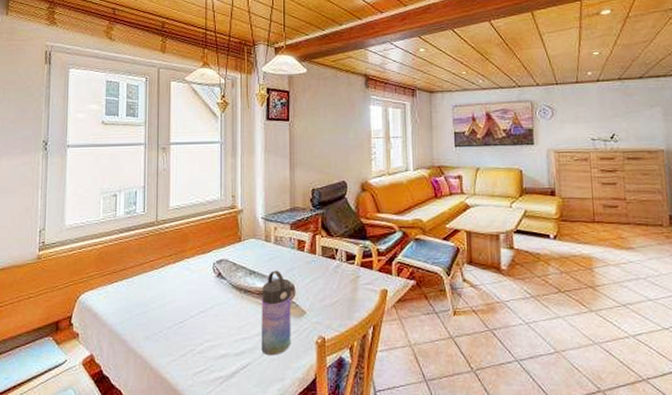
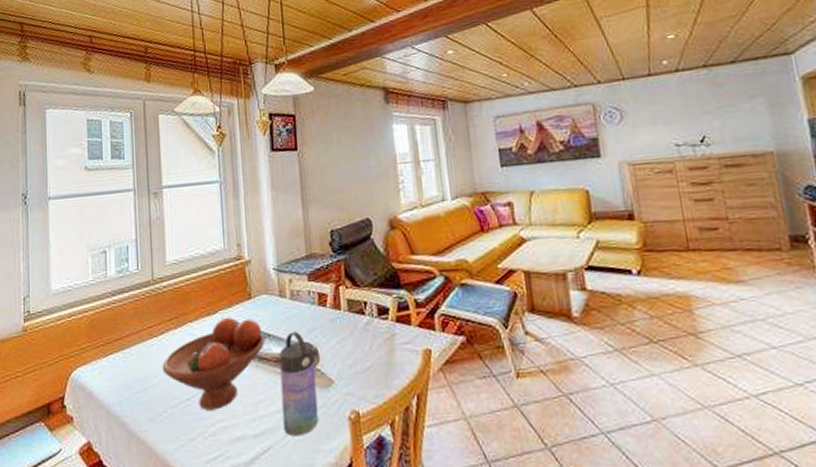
fruit bowl: none [160,255,251,332] -> present [162,316,266,410]

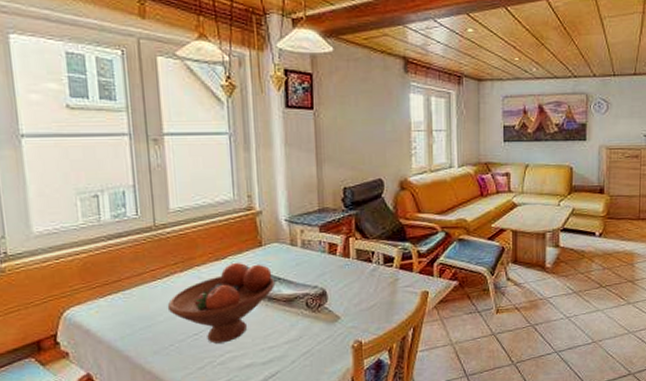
water bottle: present [279,331,319,437] -> none [289,276,325,363]

